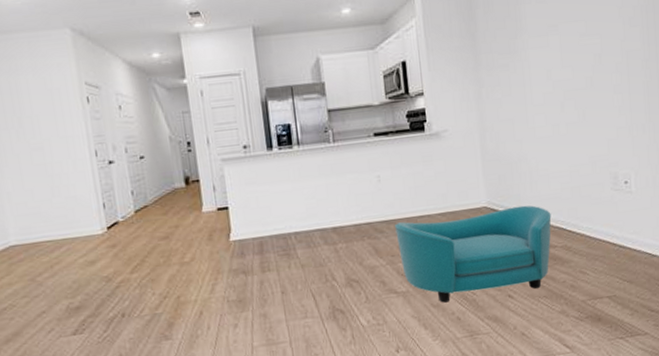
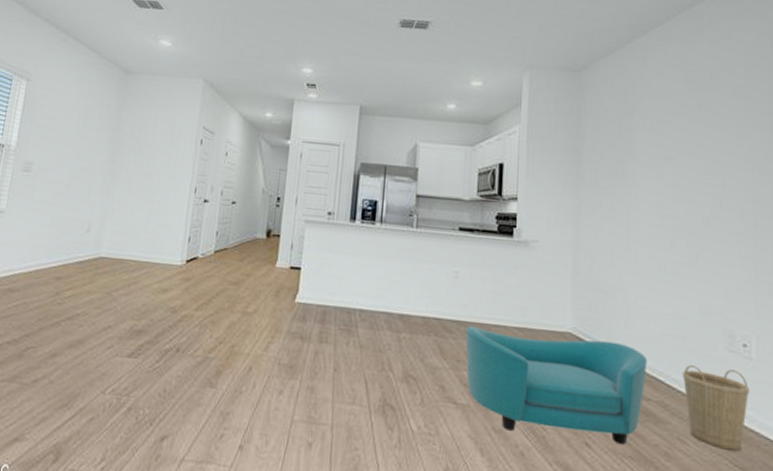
basket: none [579,204,632,271] -> present [682,365,750,451]

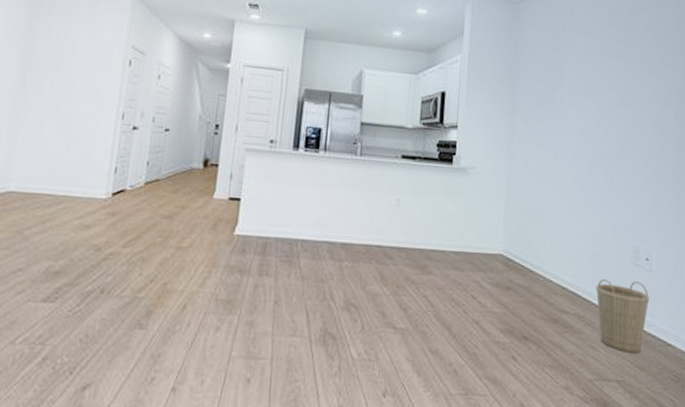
dog bed: present [465,326,648,444] -> none [405,252,568,355]

